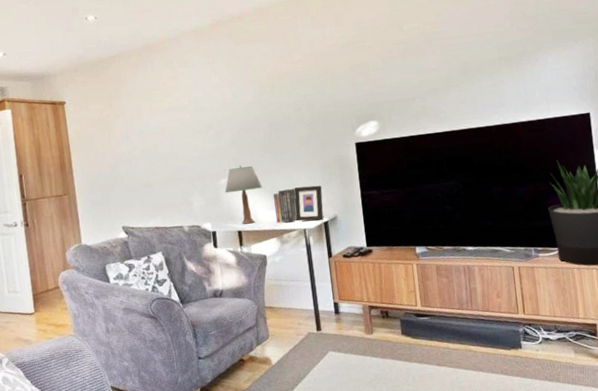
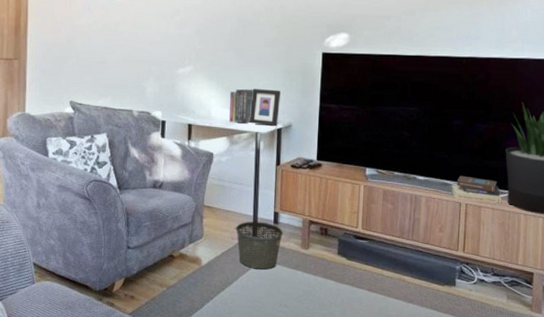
table lamp: present [225,165,263,224] -> none [181,57,221,119]
basket: none [299,314,346,361] -> present [236,221,283,270]
books: none [501,240,554,264] -> present [451,175,502,205]

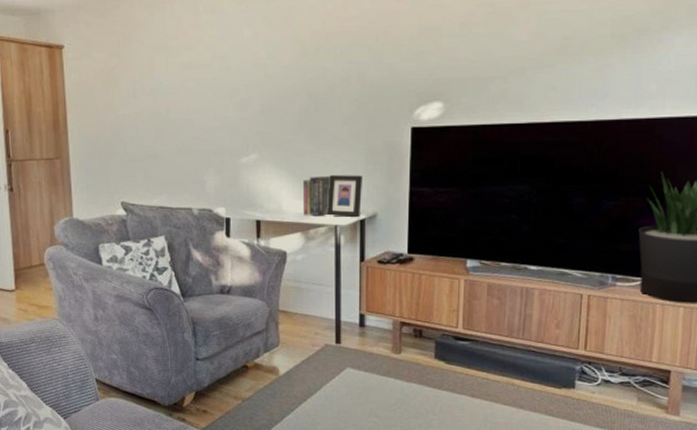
basket: present [236,221,283,270] -> none [316,325,370,378]
books: present [451,175,502,205] -> none [570,263,634,294]

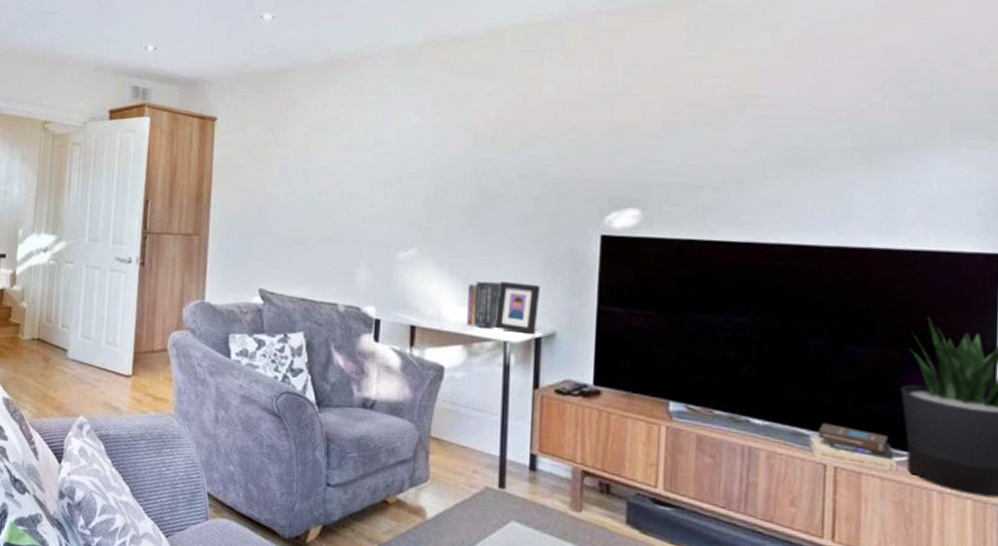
books: none [570,263,634,294] -> present [808,423,898,473]

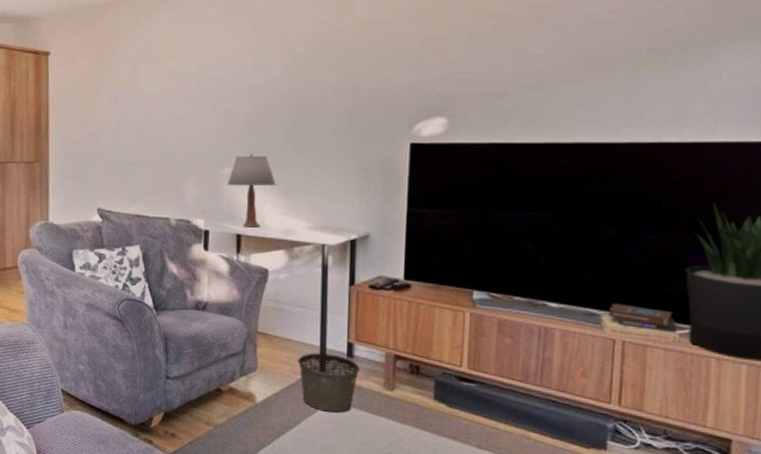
table lamp: none [402,238,456,319] -> present [227,154,276,228]
books: present [467,281,502,329] -> none [287,190,320,234]
basket: none [475,463,543,535] -> present [298,353,360,413]
picture frame: present [495,282,540,334] -> none [314,191,354,236]

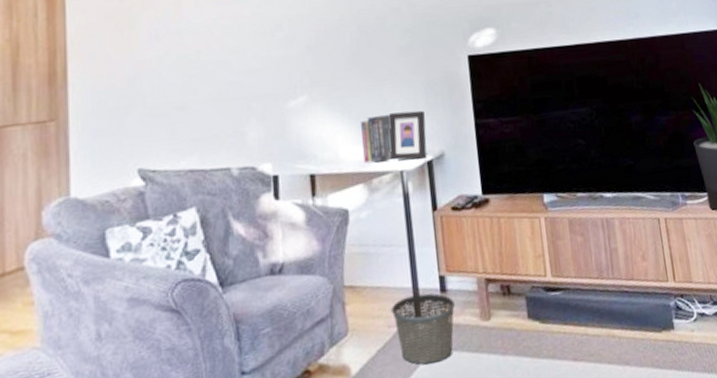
table lamp: present [227,154,276,228] -> none [294,82,347,165]
books: none [287,190,320,234] -> present [360,114,392,164]
picture frame: none [314,191,354,236] -> present [389,110,427,161]
books: present [599,303,681,344] -> none [644,182,704,215]

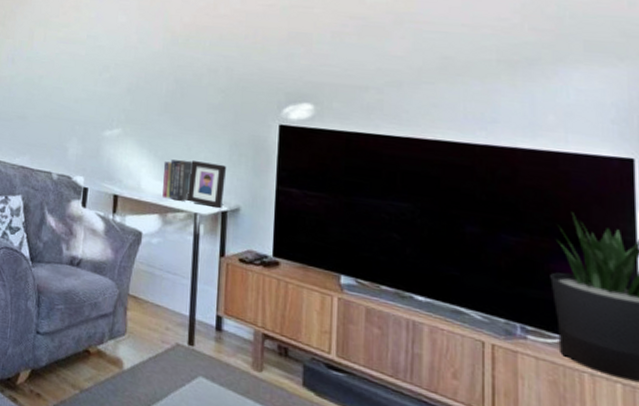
basket: present [391,293,455,365] -> none [167,322,228,390]

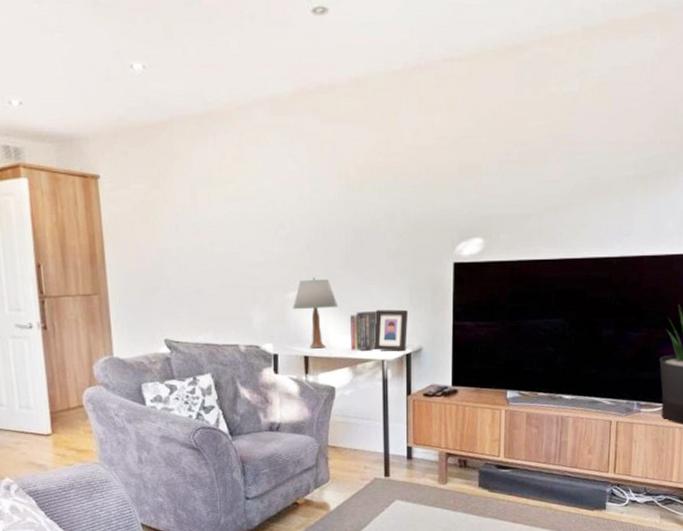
table lamp: none [107,120,154,190] -> present [292,277,339,349]

